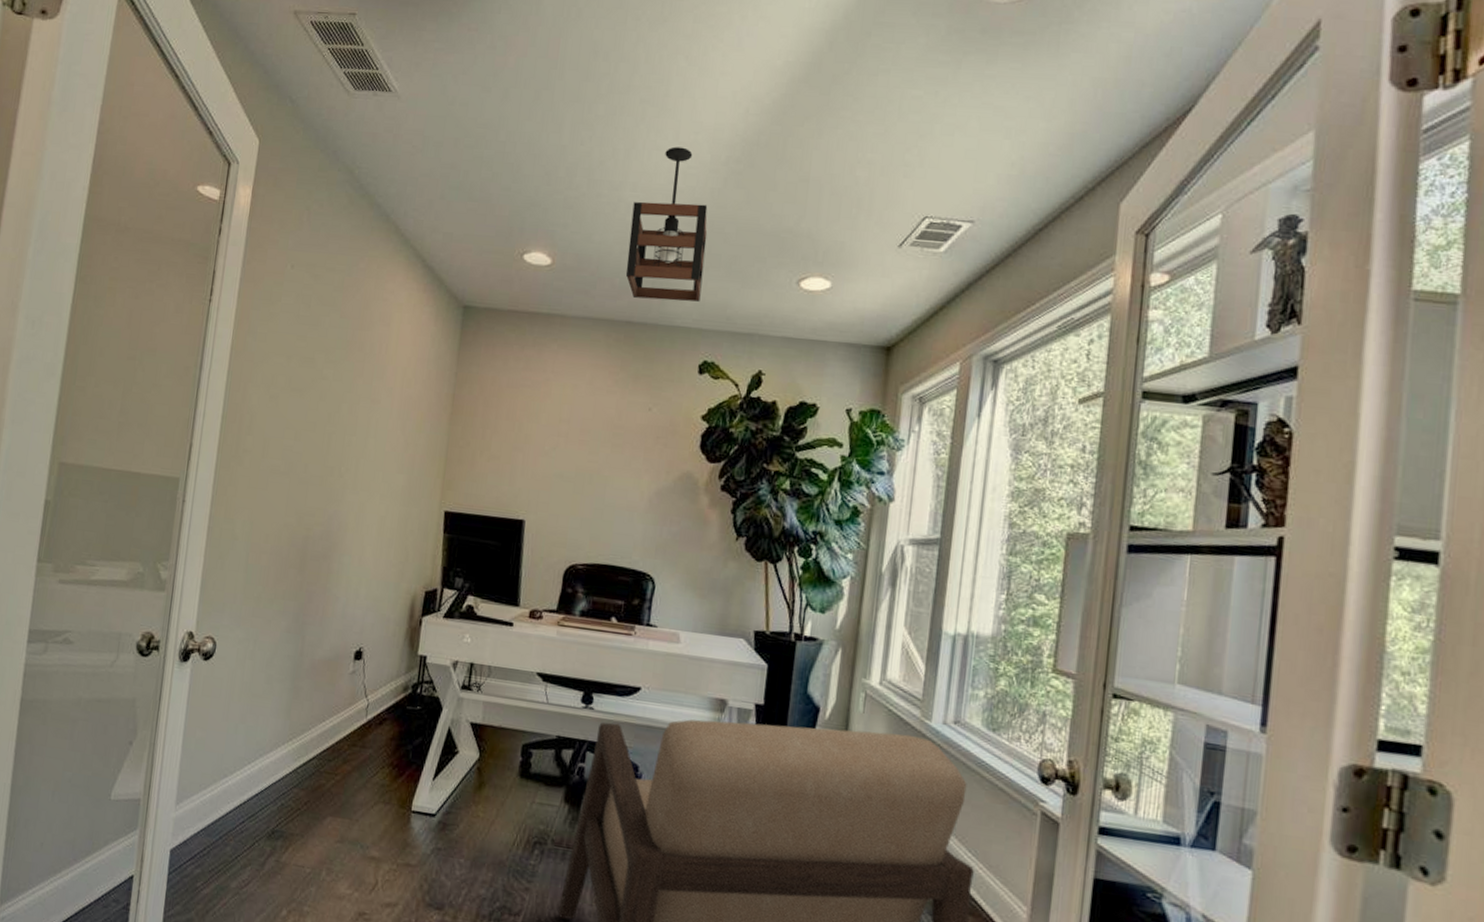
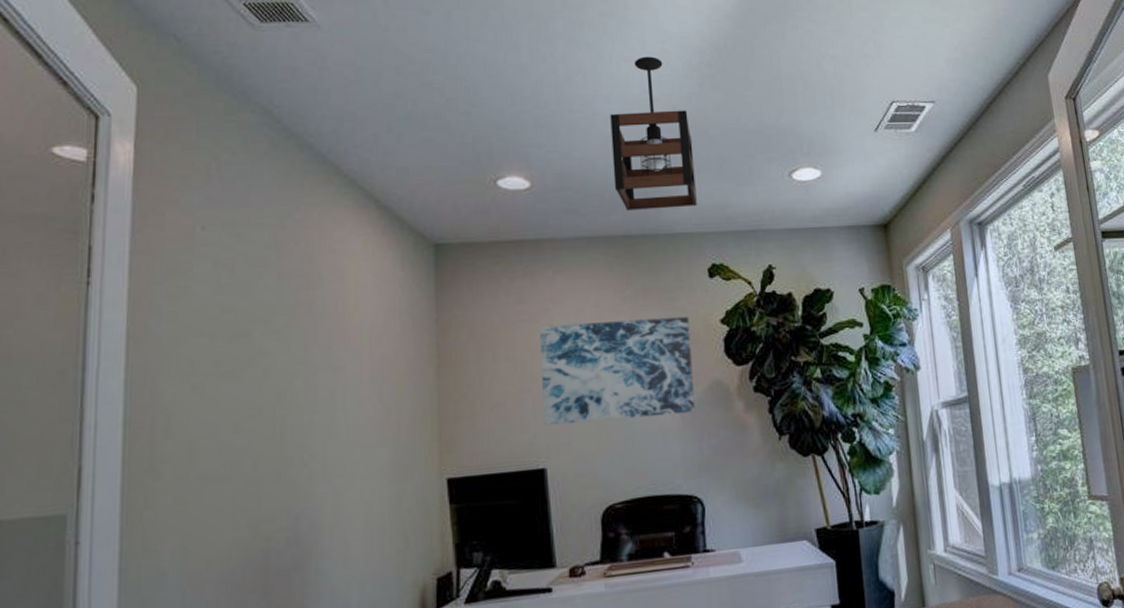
wall art: none [529,394,673,498] -> present [540,316,695,426]

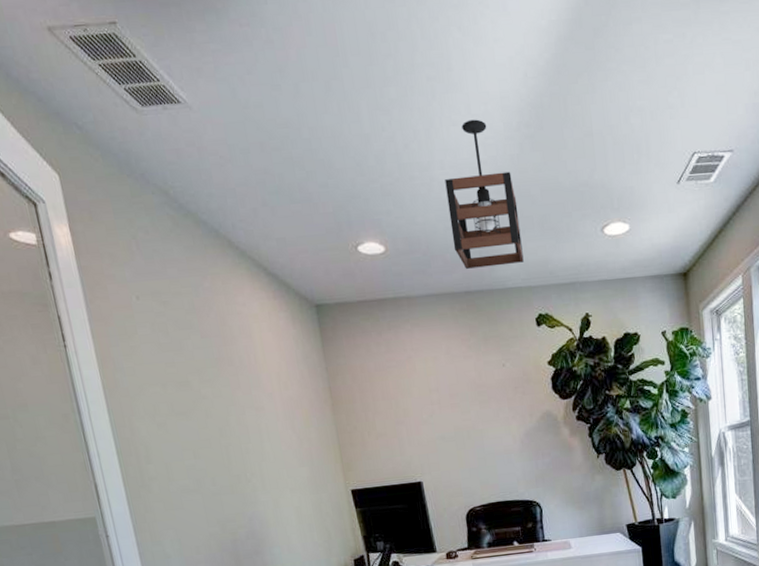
wall art: present [540,316,695,426] -> none [406,360,531,450]

